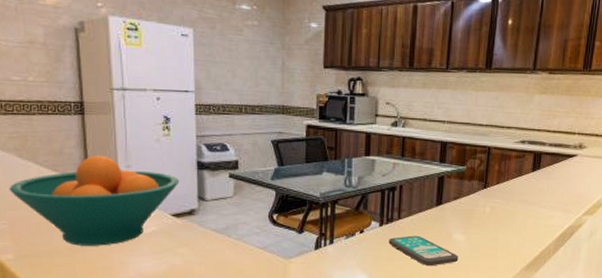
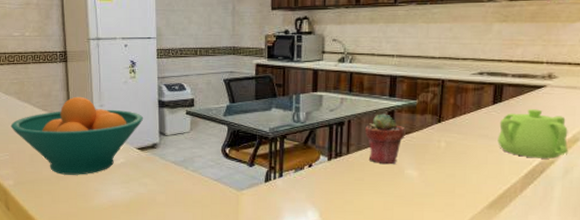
smartphone: present [388,235,459,266] -> none [337,170,412,202]
potted succulent: none [416,179,453,230] -> present [365,114,404,165]
teapot: none [535,176,594,222] -> present [497,109,568,159]

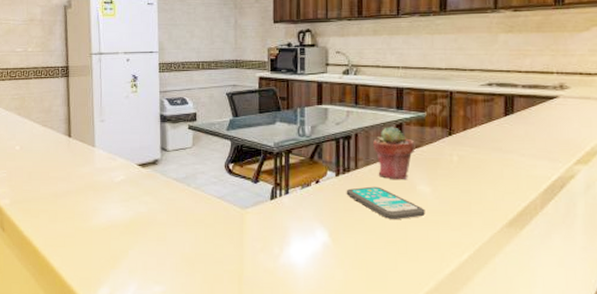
fruit bowl: present [10,96,144,175] -> none [9,111,145,193]
smartphone: none [337,170,412,202] -> present [346,186,425,220]
teapot: present [497,109,568,159] -> none [512,121,587,173]

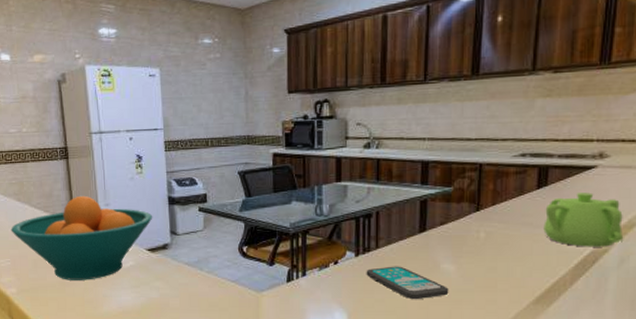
fruit bowl: none [9,111,145,193] -> present [11,195,153,280]
potted succulent: present [373,127,414,180] -> none [395,203,439,259]
teapot: none [512,121,587,173] -> present [543,193,623,247]

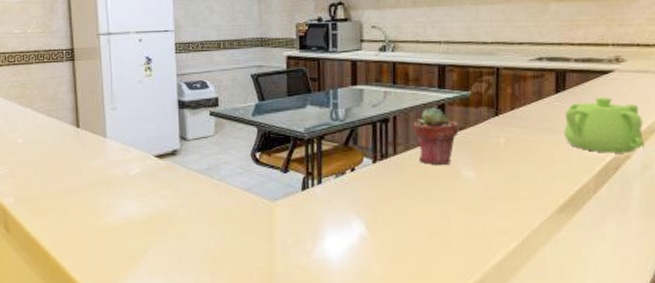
fruit bowl: present [11,195,153,280] -> none [10,99,162,189]
smartphone: present [366,266,449,300] -> none [384,173,470,209]
potted succulent: none [395,203,439,259] -> present [413,108,458,166]

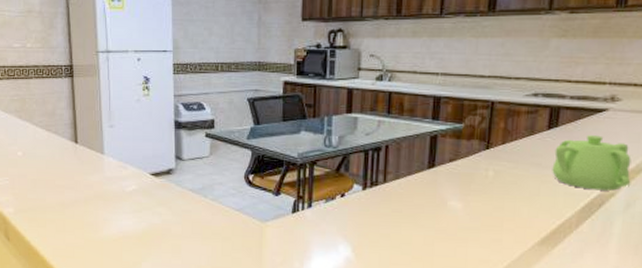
potted succulent: present [413,108,458,166] -> none [404,138,448,196]

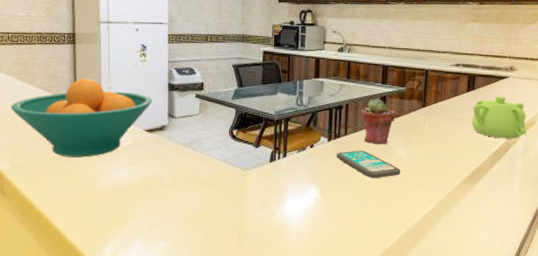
fruit bowl: none [10,115,158,203] -> present [10,78,153,157]
smartphone: none [372,201,455,236] -> present [336,150,401,179]
potted succulent: none [404,138,448,196] -> present [361,99,395,145]

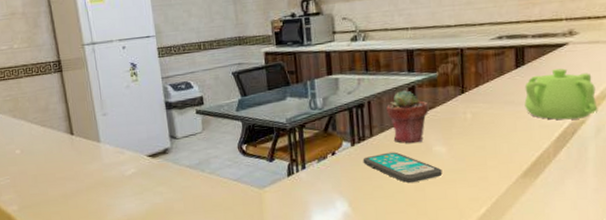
fruit bowl: present [10,78,153,157] -> none [8,107,152,193]

